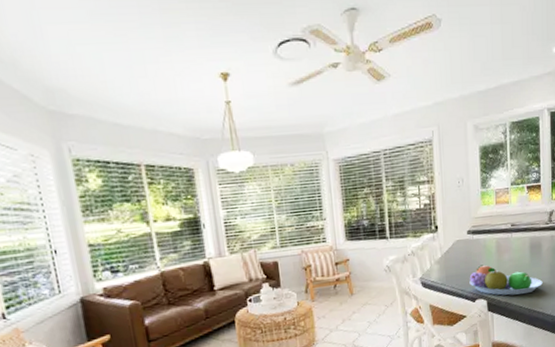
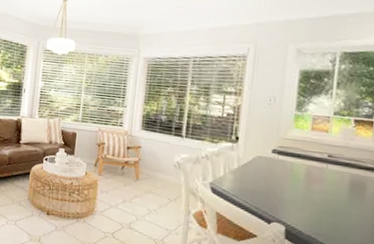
fruit bowl: present [469,265,543,296] -> none [266,188,363,235]

